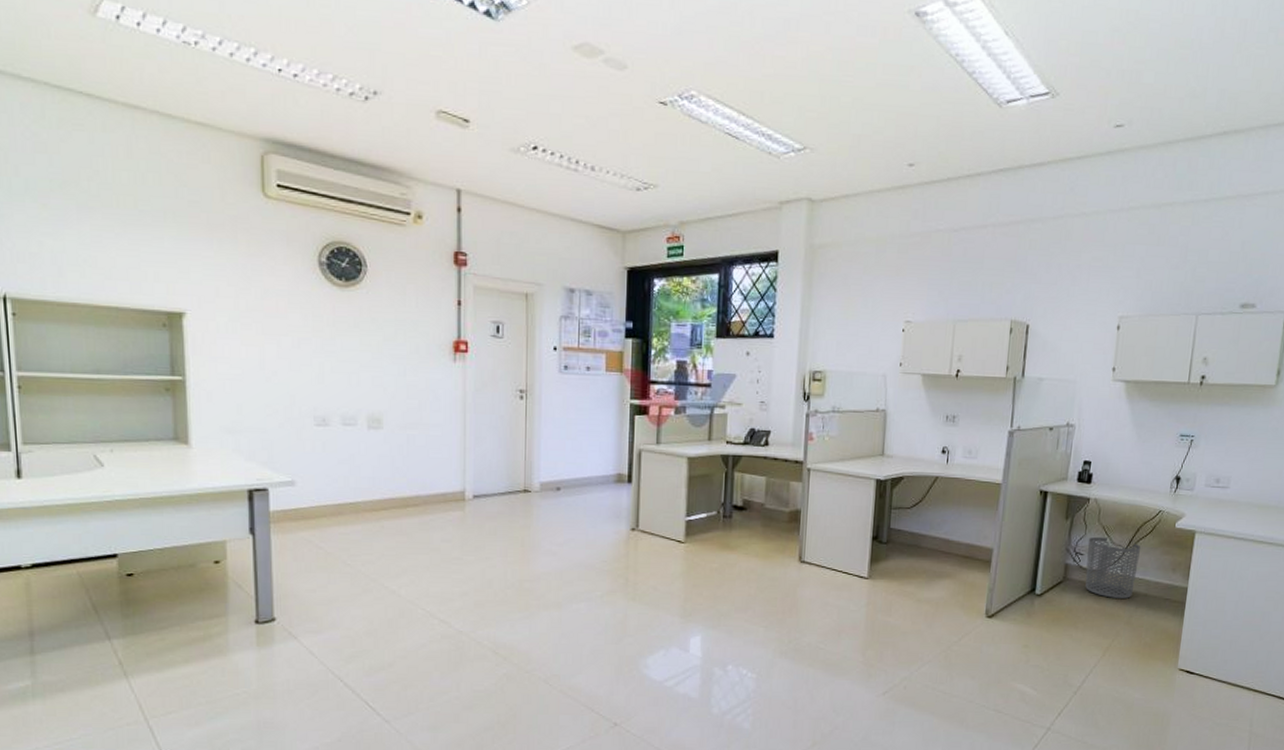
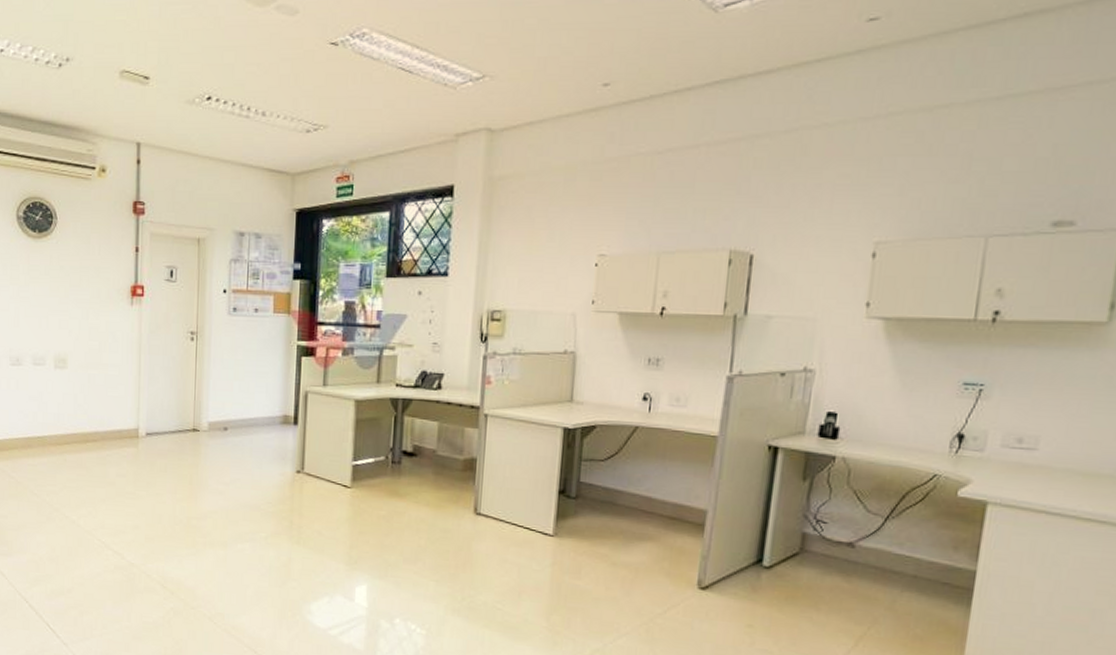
waste bin: present [1085,536,1140,599] -> none [830,502,907,579]

